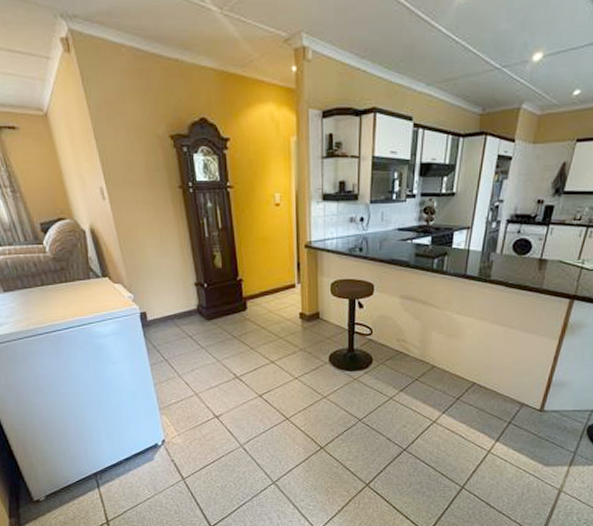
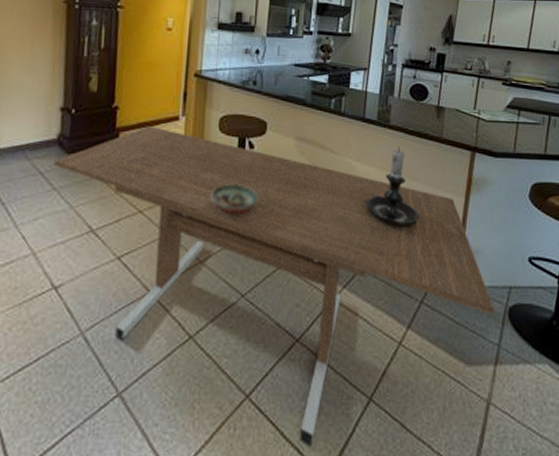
dining table: none [197,294,574,515] -> present [53,126,494,446]
decorative bowl: none [328,338,369,361] -> present [210,184,258,214]
candle holder: none [463,299,513,367] -> present [364,147,419,227]

